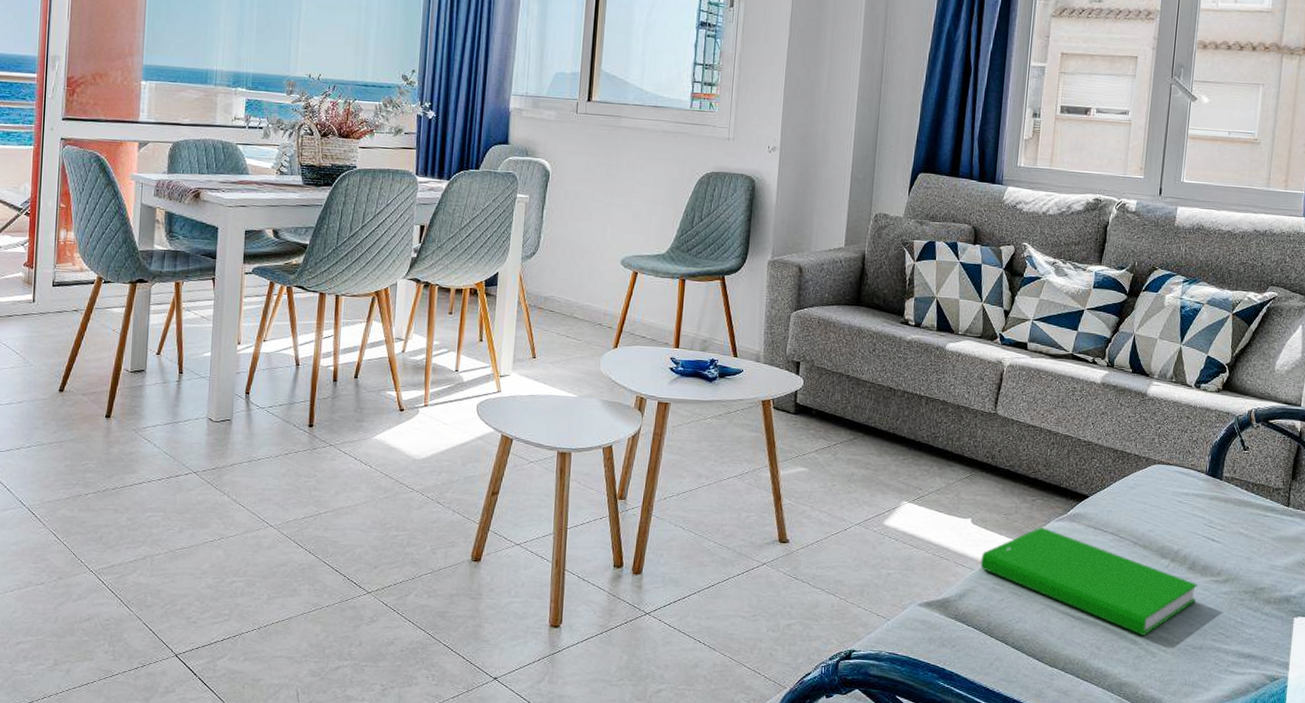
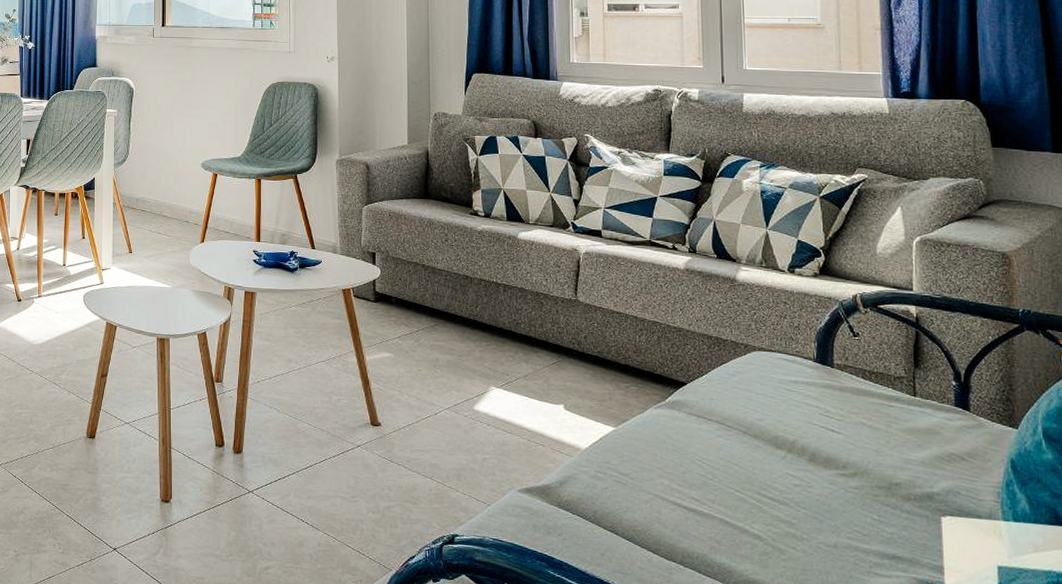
book: present [980,527,1197,637] -> none [578,414,822,532]

